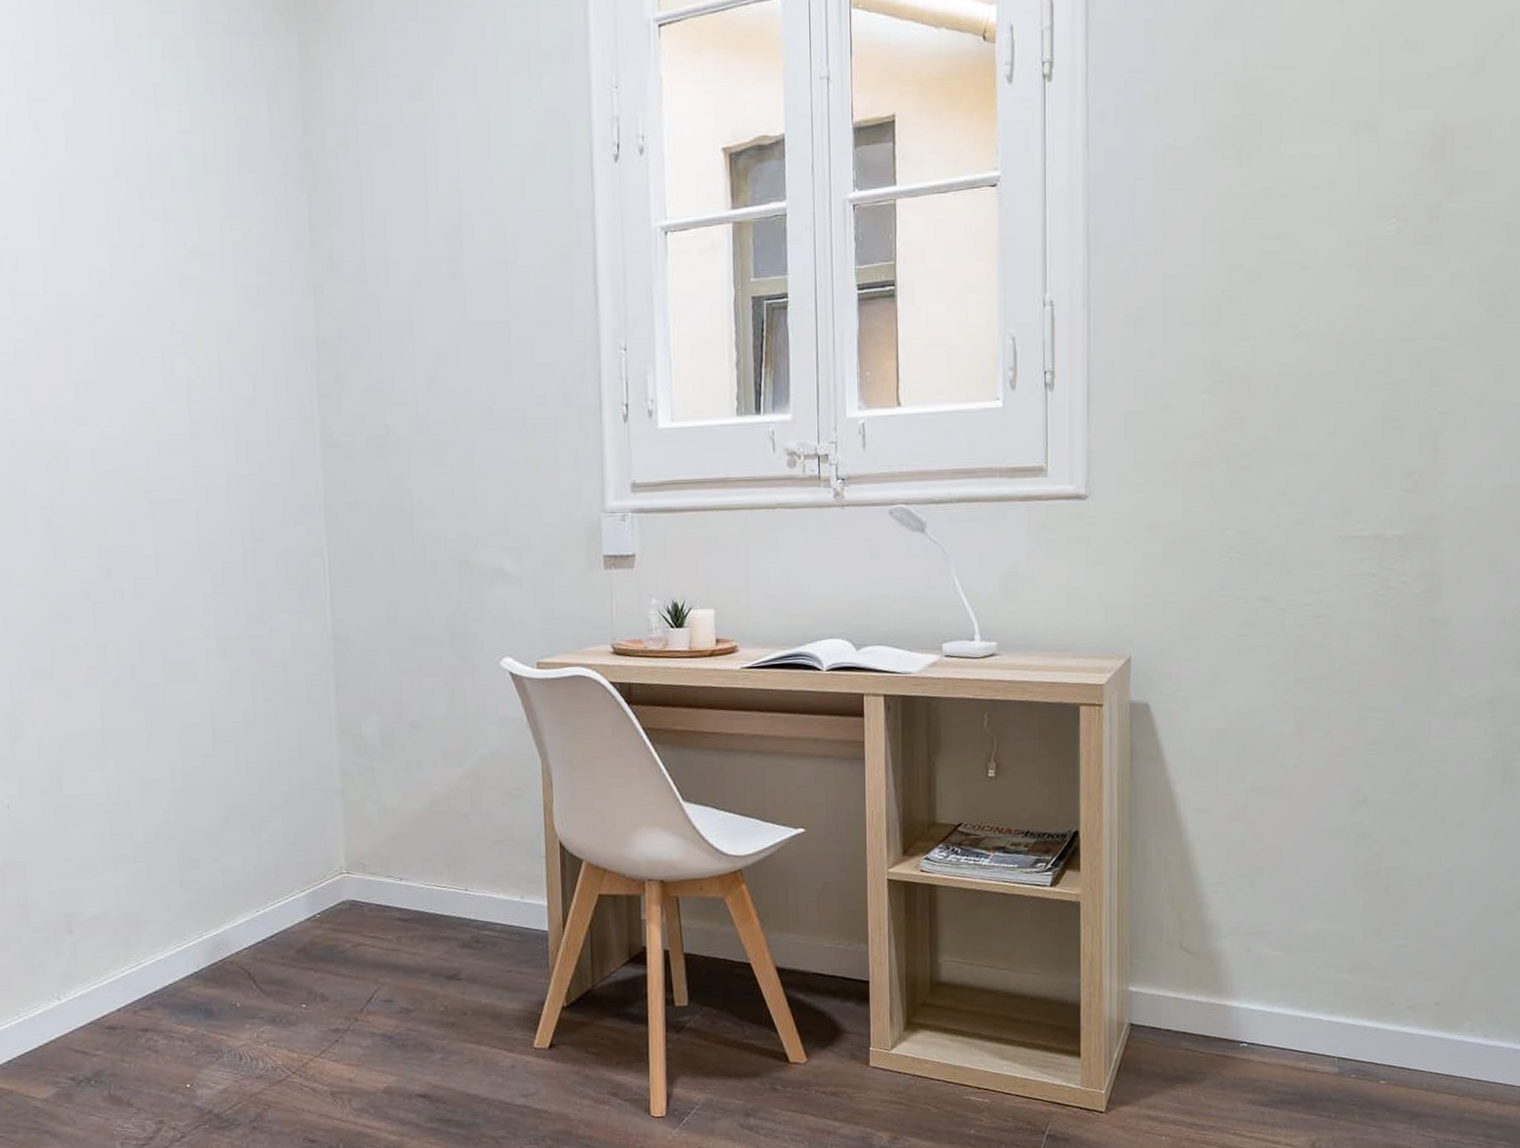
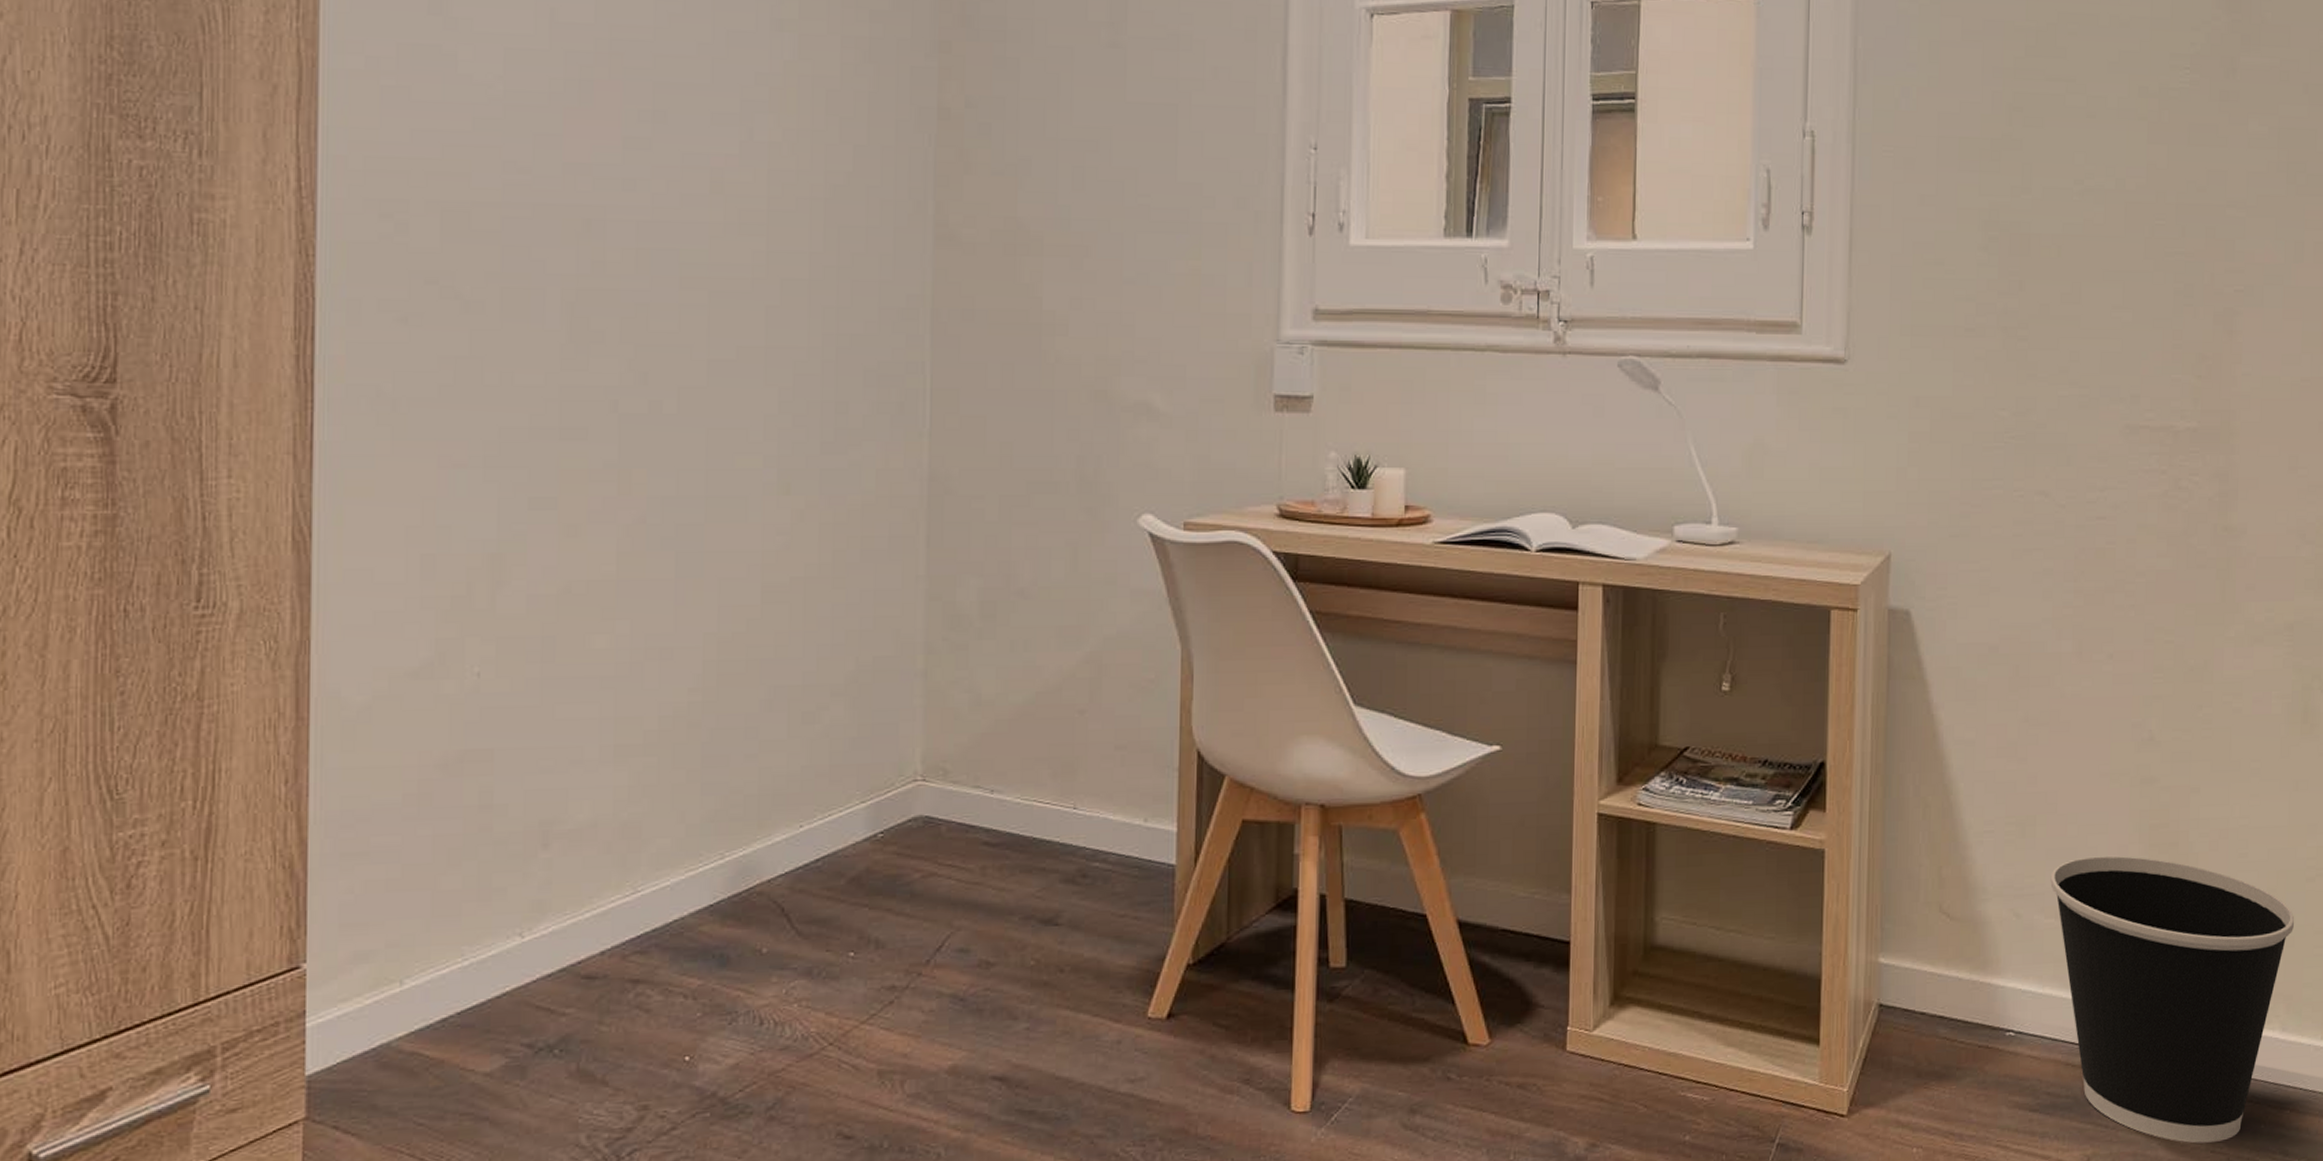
wastebasket: none [1277,898,1496,1129] -> present [2050,855,2295,1144]

